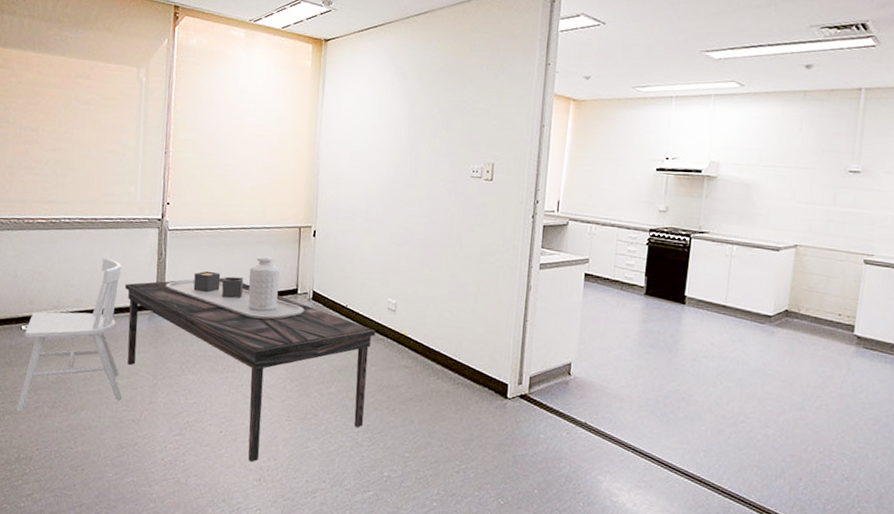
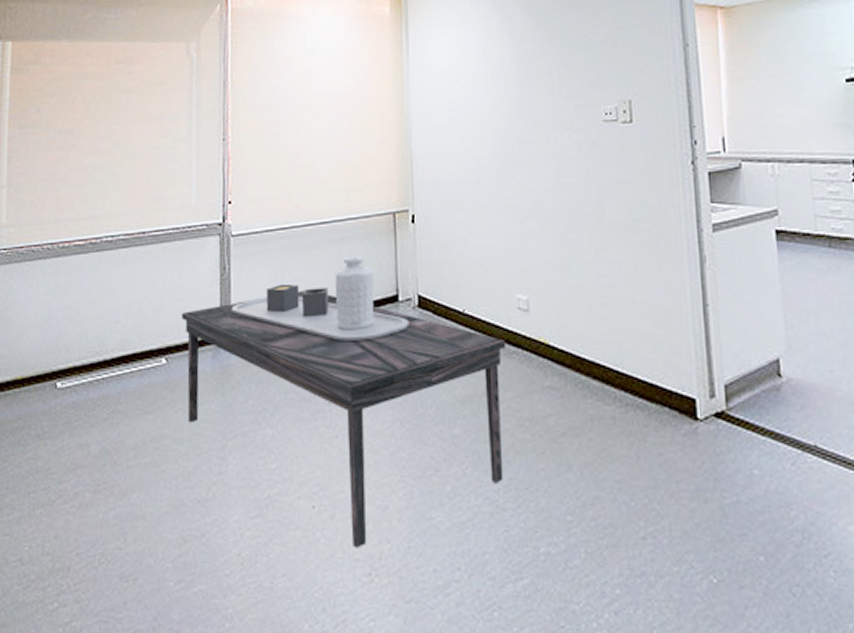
chair: present [17,258,123,412] -> none [51,281,184,503]

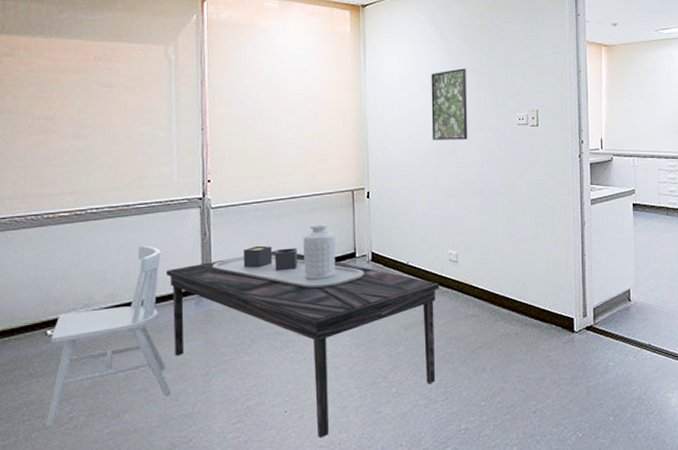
chair: none [51,281,184,503] -> present [46,245,172,427]
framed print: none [489,49,538,145] -> present [431,68,468,140]

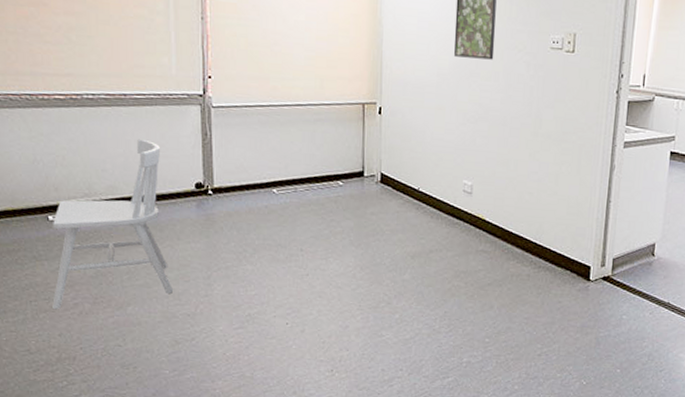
dining table: present [165,223,440,438] -> none [165,136,452,353]

